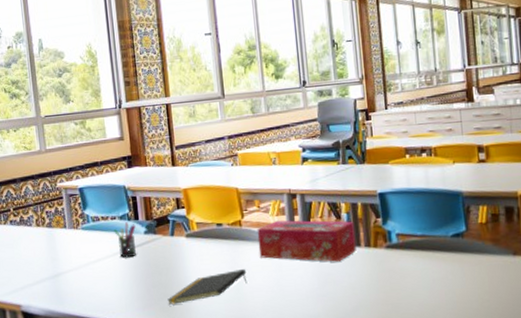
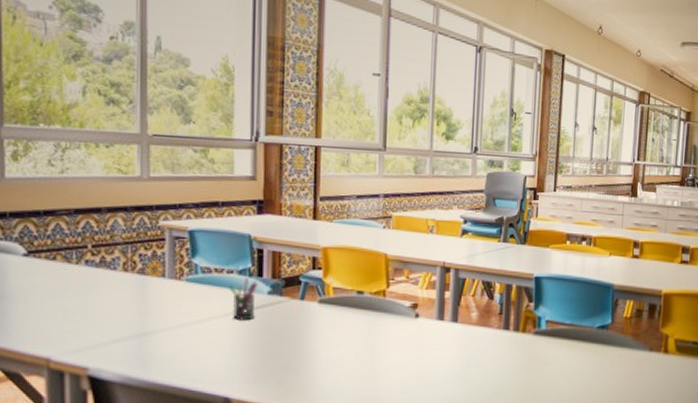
notepad: present [167,268,248,305] -> none [286,343,384,378]
tissue box: present [257,220,357,262] -> none [401,294,506,344]

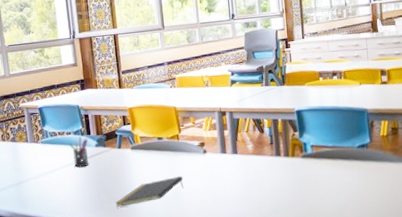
notepad: none [286,343,384,378] -> present [115,175,184,207]

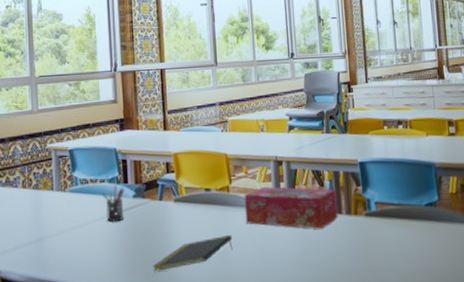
tissue box: none [192,134,277,170] -> present [244,186,338,229]

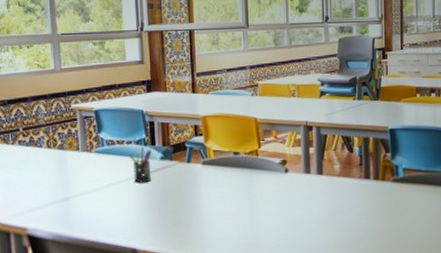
notepad: present [153,234,233,271] -> none [180,197,261,231]
tissue box: present [244,186,338,229] -> none [272,151,366,193]

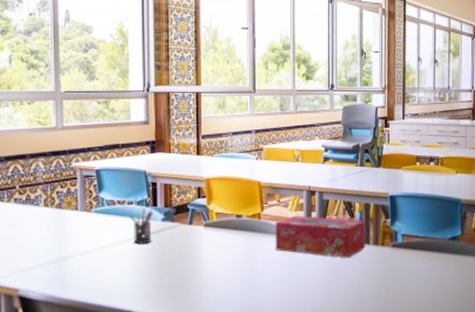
tissue box: none [272,151,366,193] -> present [275,215,366,258]

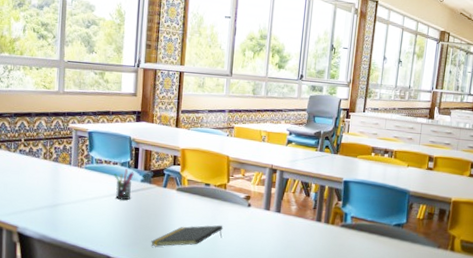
notepad: none [180,260,261,293] -> present [151,225,223,246]
tissue box: present [275,215,366,258] -> none [236,189,320,232]

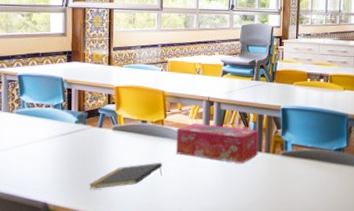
pen holder: present [114,169,134,201] -> none [47,111,68,144]
tissue box: none [236,189,320,232] -> present [176,123,259,163]

